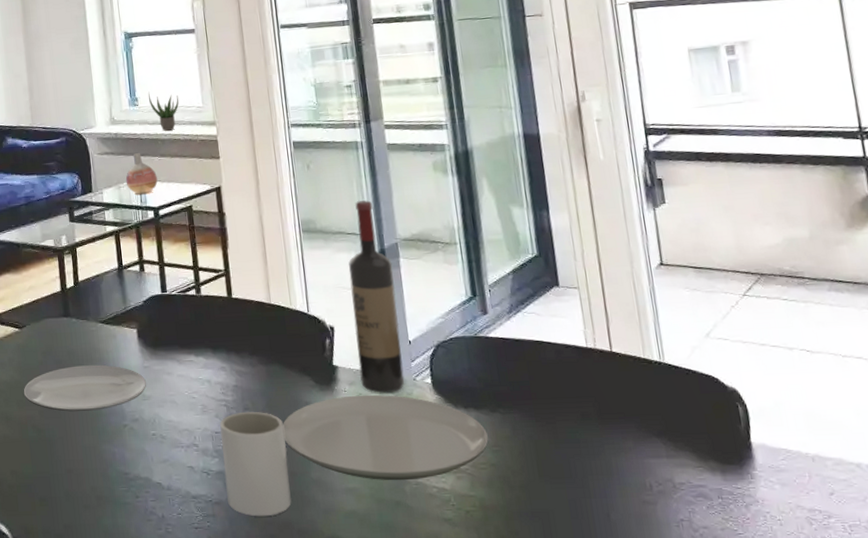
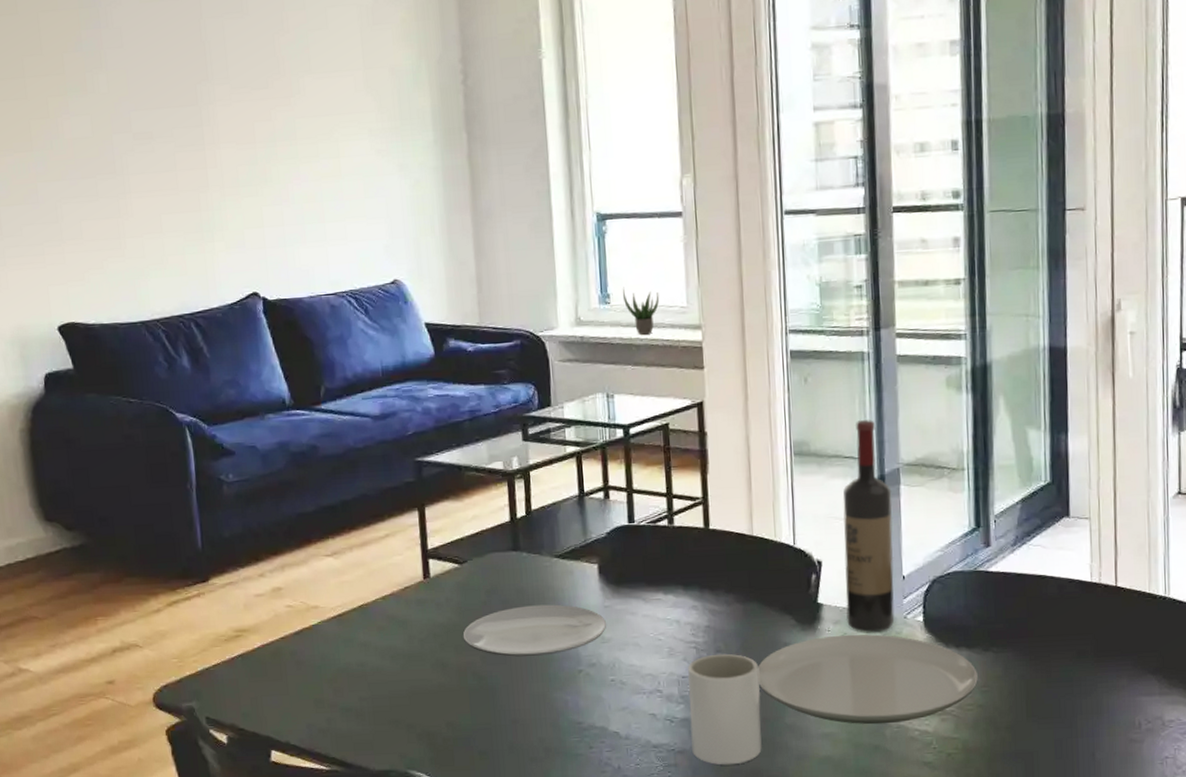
vase: present [125,153,158,195] -> none [591,361,630,411]

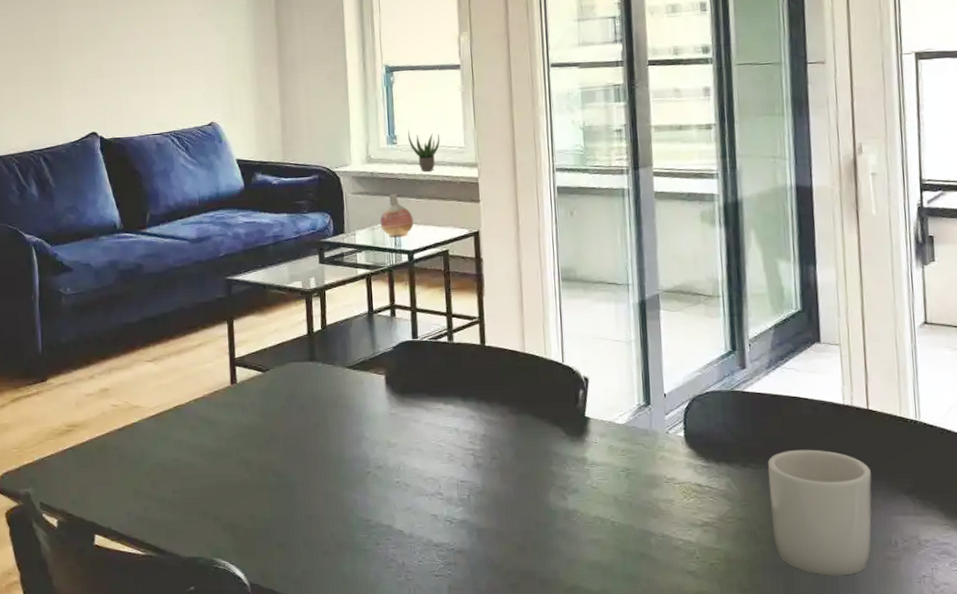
plate: present [462,604,606,657] -> none [264,410,392,458]
vase: none [591,361,630,411] -> present [380,194,414,238]
cup: present [688,653,762,765] -> none [466,461,535,566]
plate: present [757,634,978,725] -> none [529,447,738,533]
wine bottle: present [842,419,895,632] -> none [607,249,657,445]
mug: none [1010,630,1117,761] -> present [767,449,872,576]

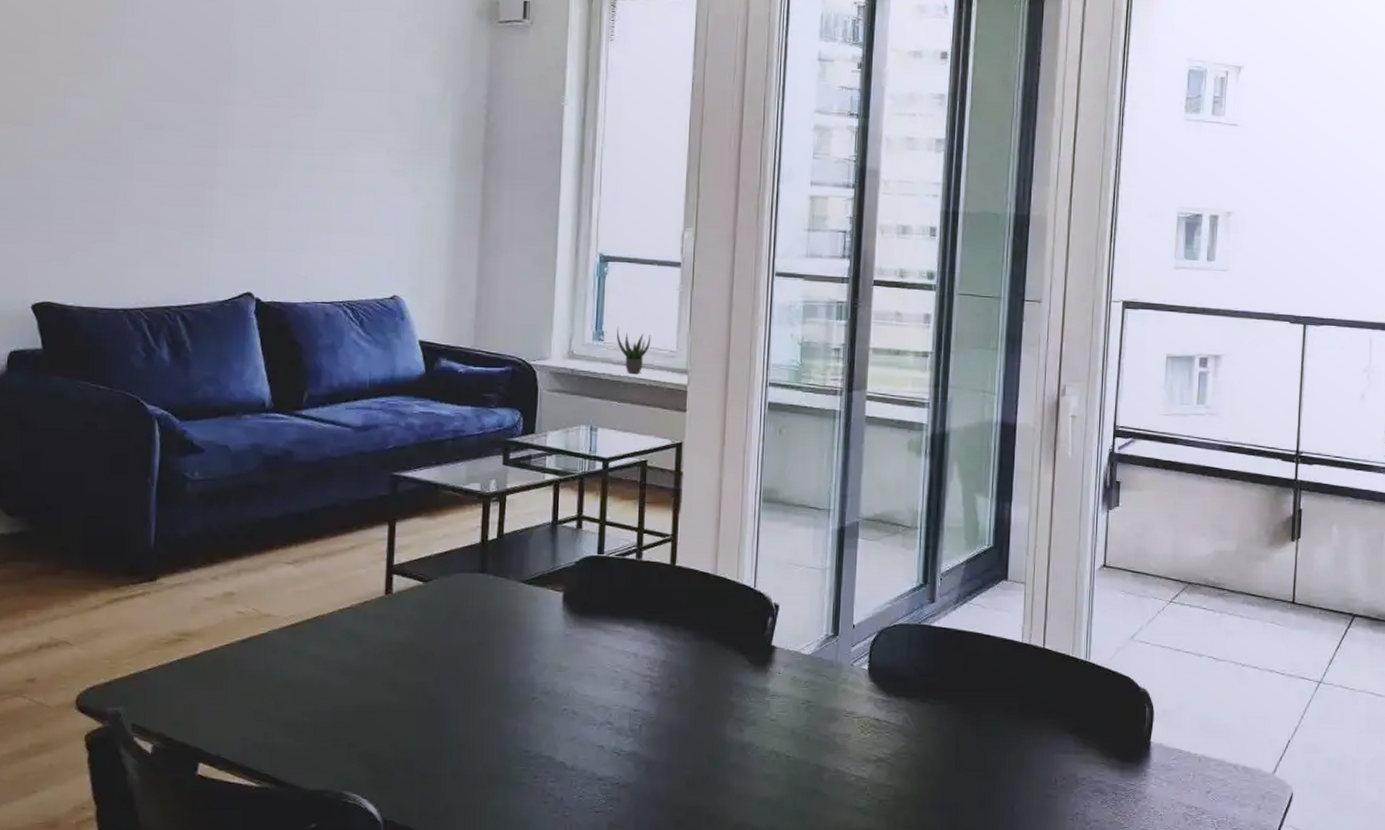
vase: present [380,194,414,238] -> none [575,395,613,443]
mug: present [767,449,872,576] -> none [942,686,1040,813]

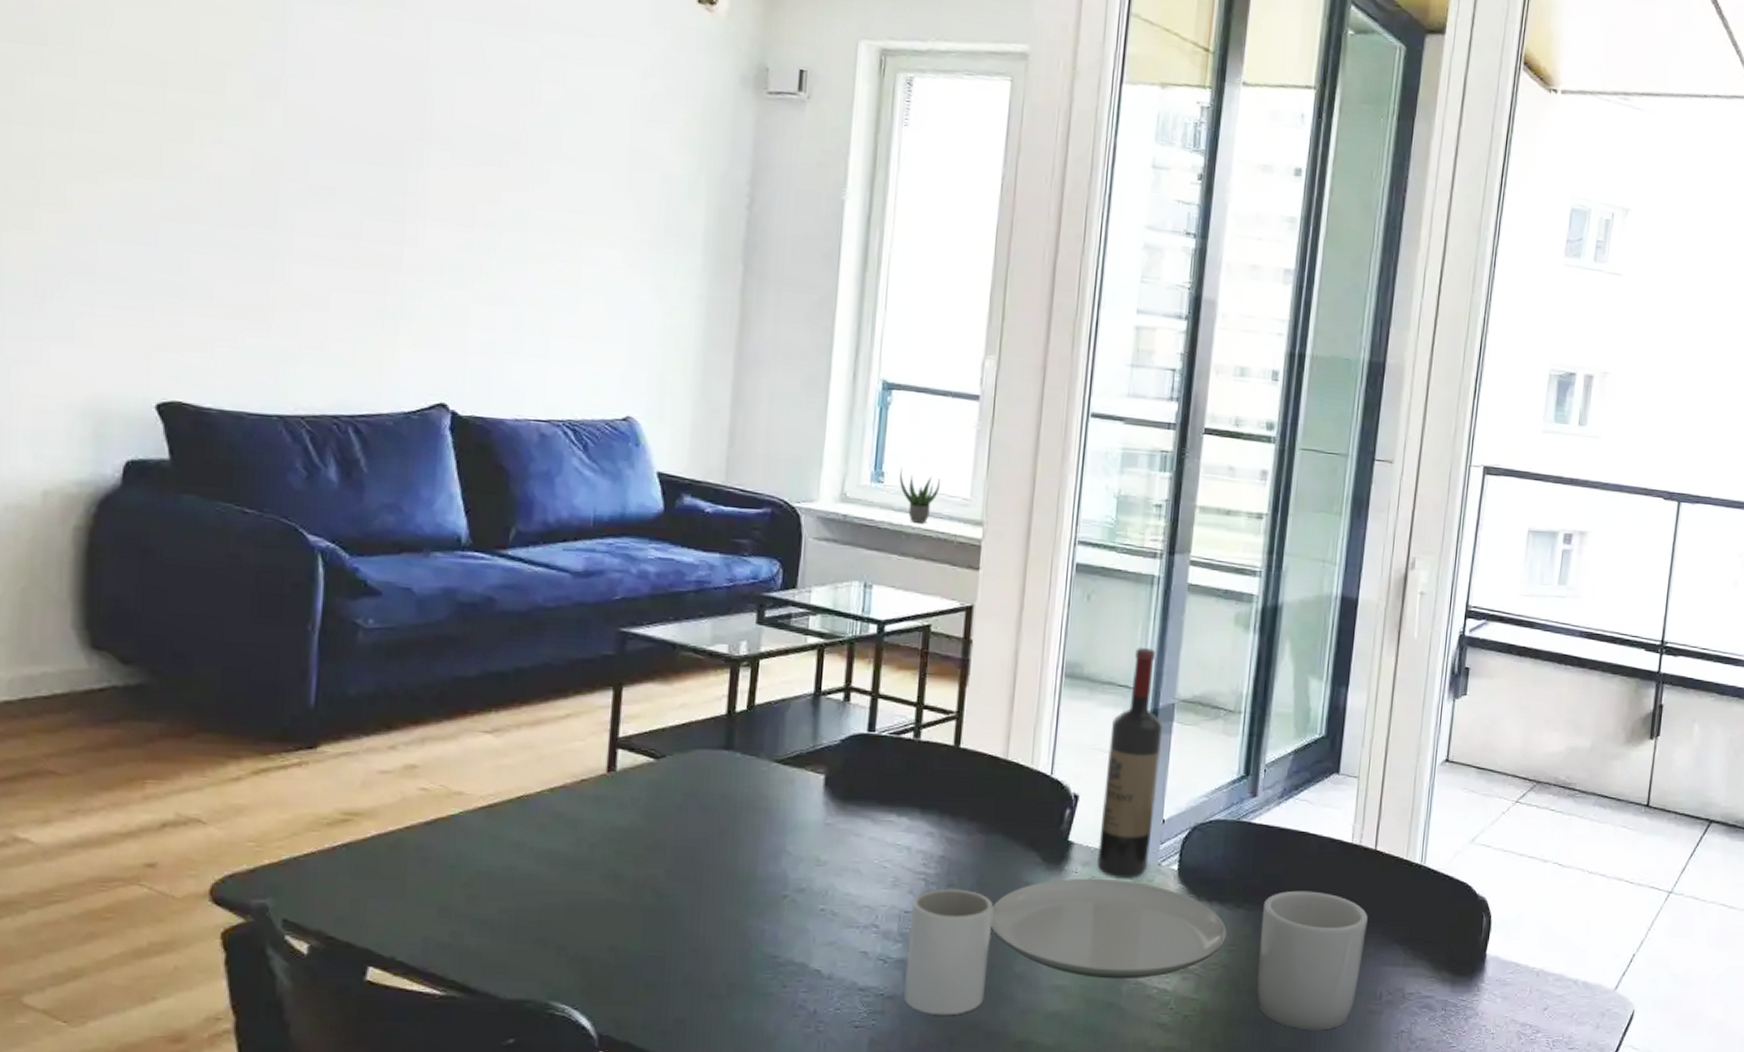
cup: none [636,689,710,802] -> present [904,888,994,1016]
plate: none [707,678,914,768] -> present [990,878,1227,979]
wine bottle: none [797,473,850,677] -> present [1097,646,1164,878]
mug: none [942,686,1040,813] -> present [1256,890,1368,1031]

